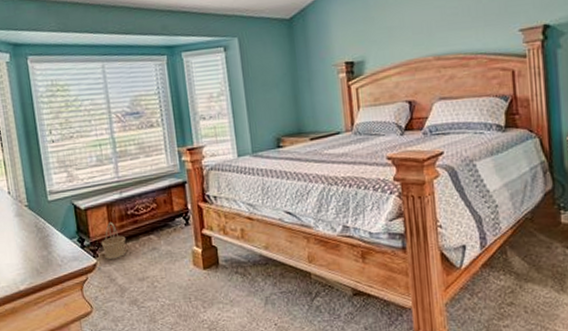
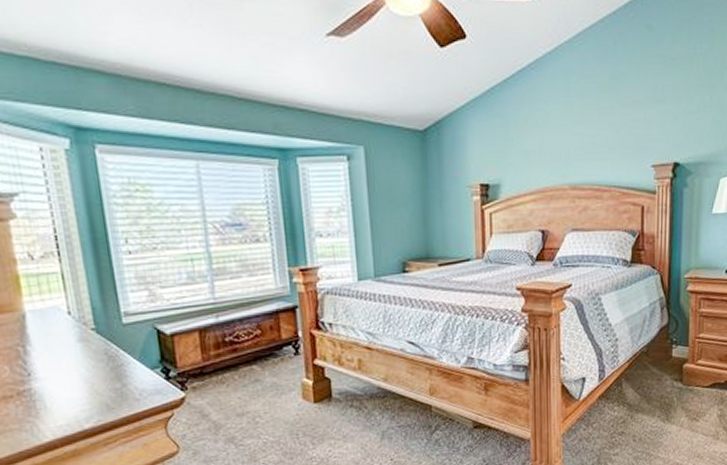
basket: present [101,222,126,259] -> none [191,350,222,392]

